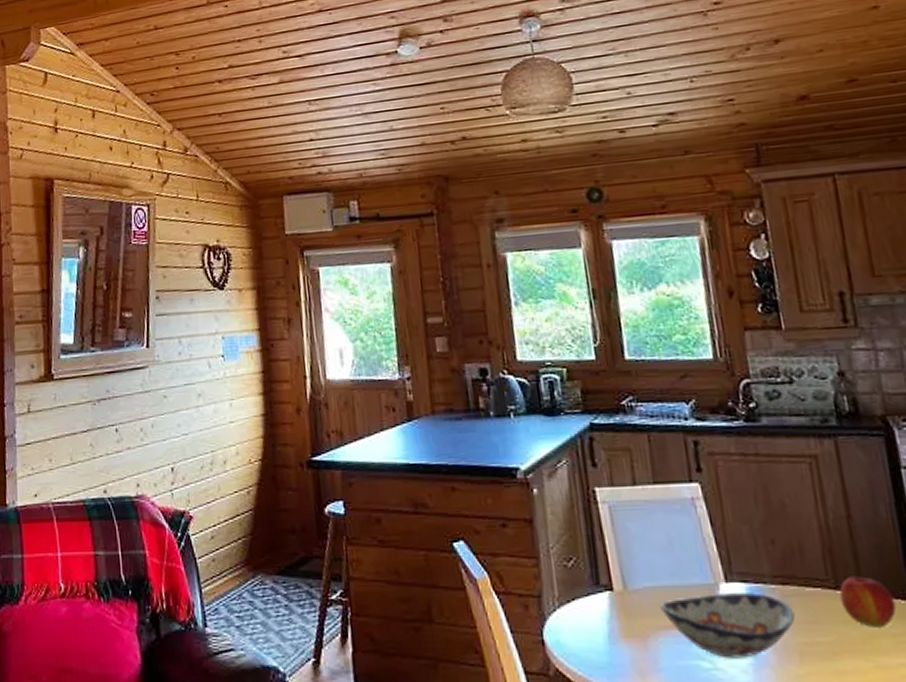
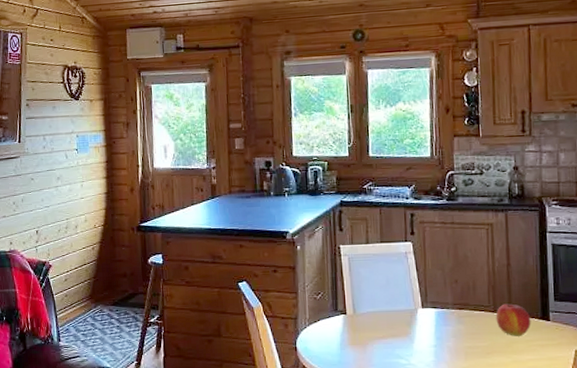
decorative bowl: present [660,592,795,659] -> none [377,314,465,357]

